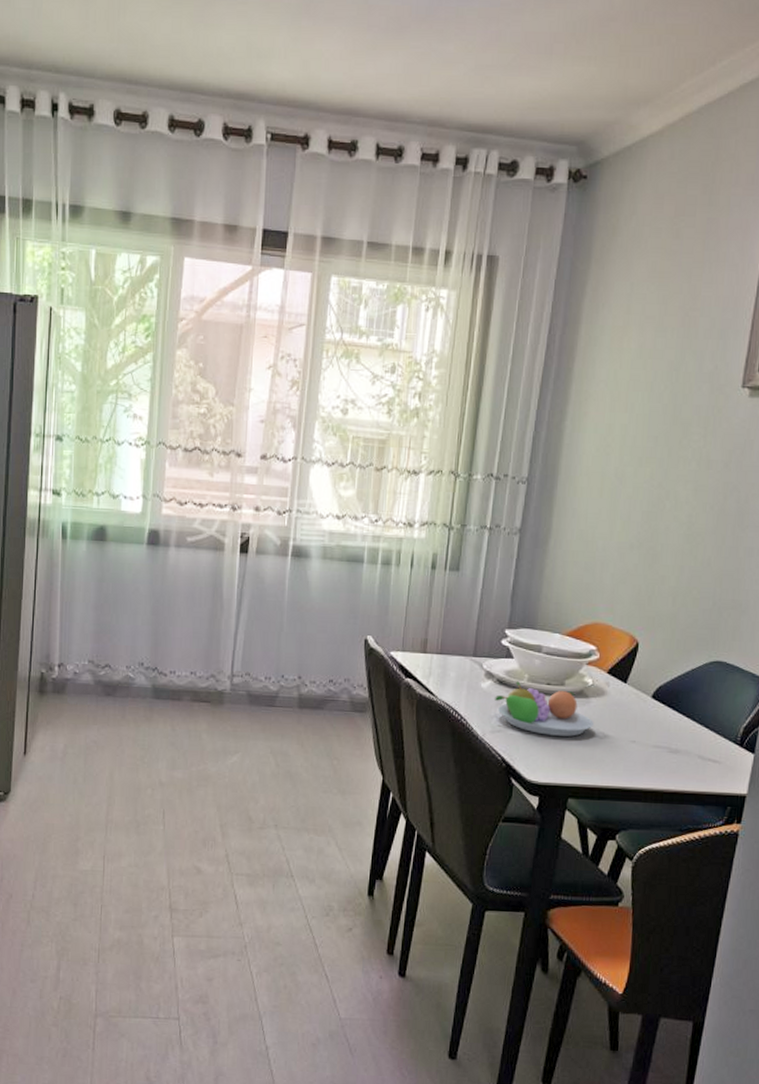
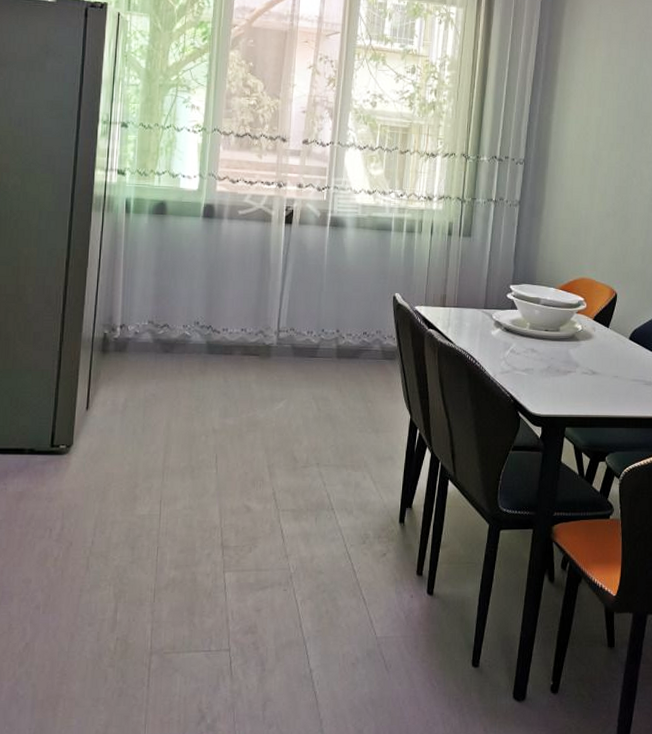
fruit bowl: present [495,681,595,737] -> none [503,329,585,374]

